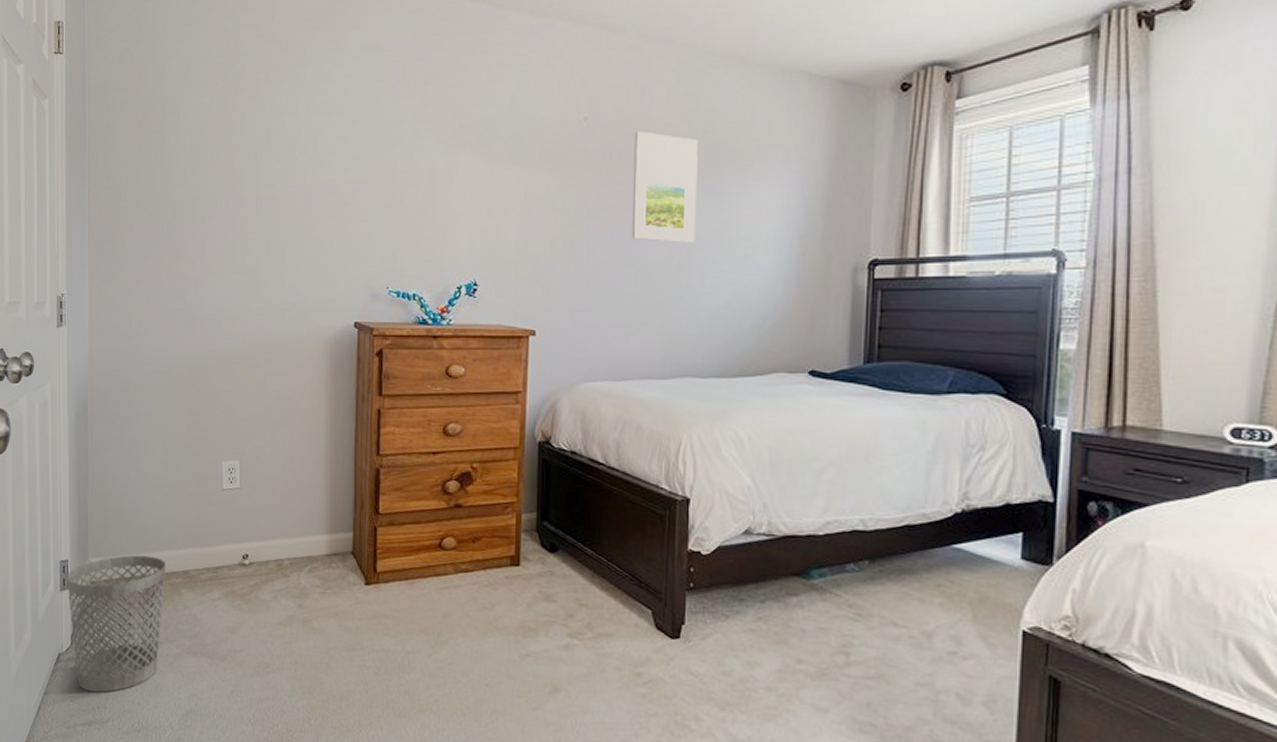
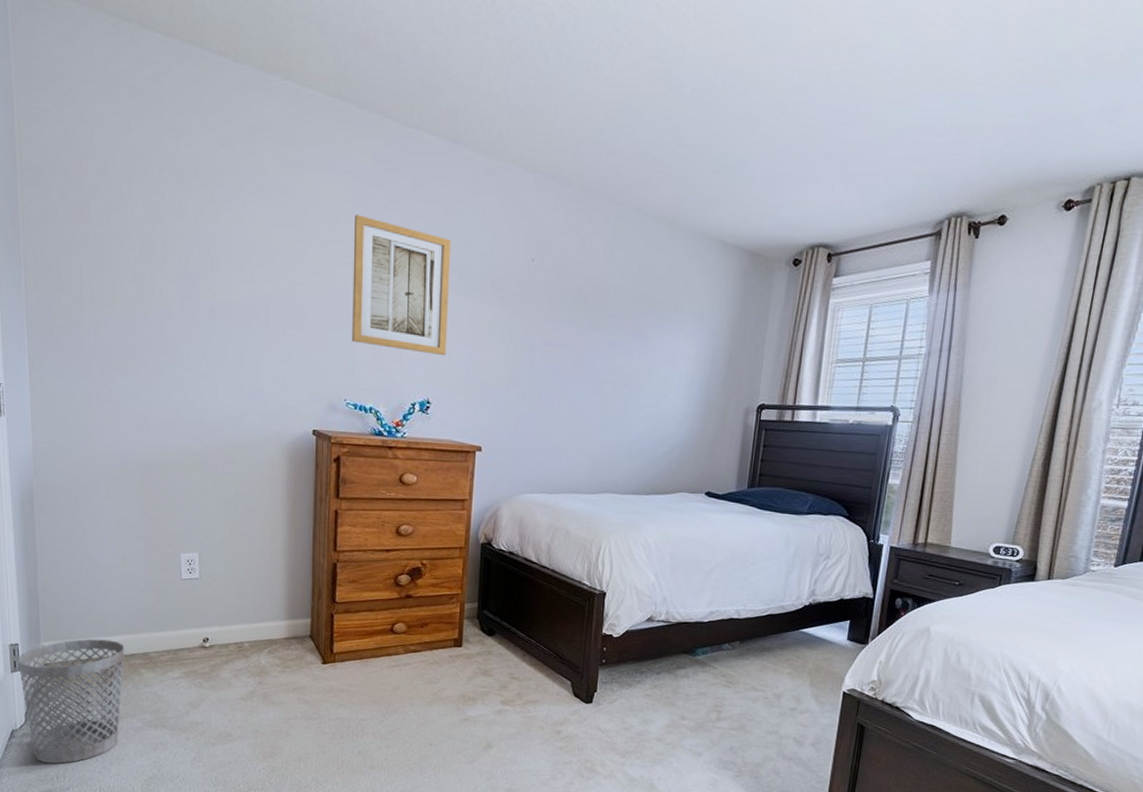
wall art: none [394,93,496,232] -> present [352,215,451,356]
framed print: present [631,130,698,244] -> none [568,276,629,380]

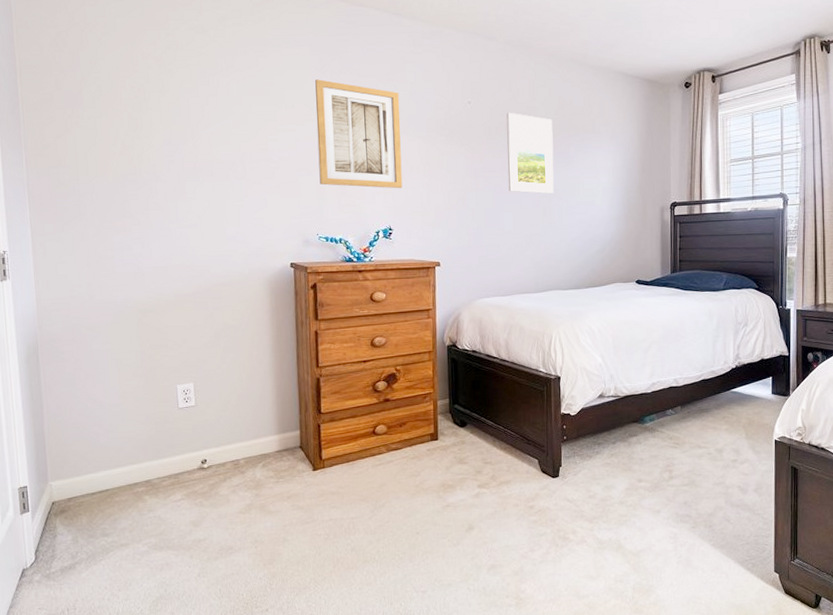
wastebasket: present [17,639,125,764] -> none [26,472,129,598]
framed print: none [568,276,629,380] -> present [506,112,554,194]

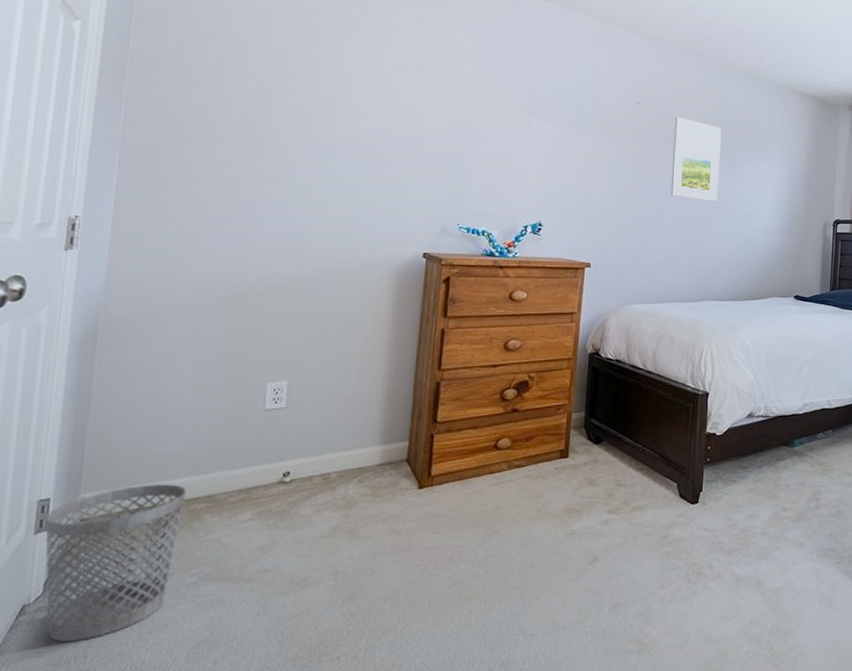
wastebasket: none [26,472,129,598] -> present [45,484,187,642]
wall art: present [315,79,403,189] -> none [468,64,565,184]

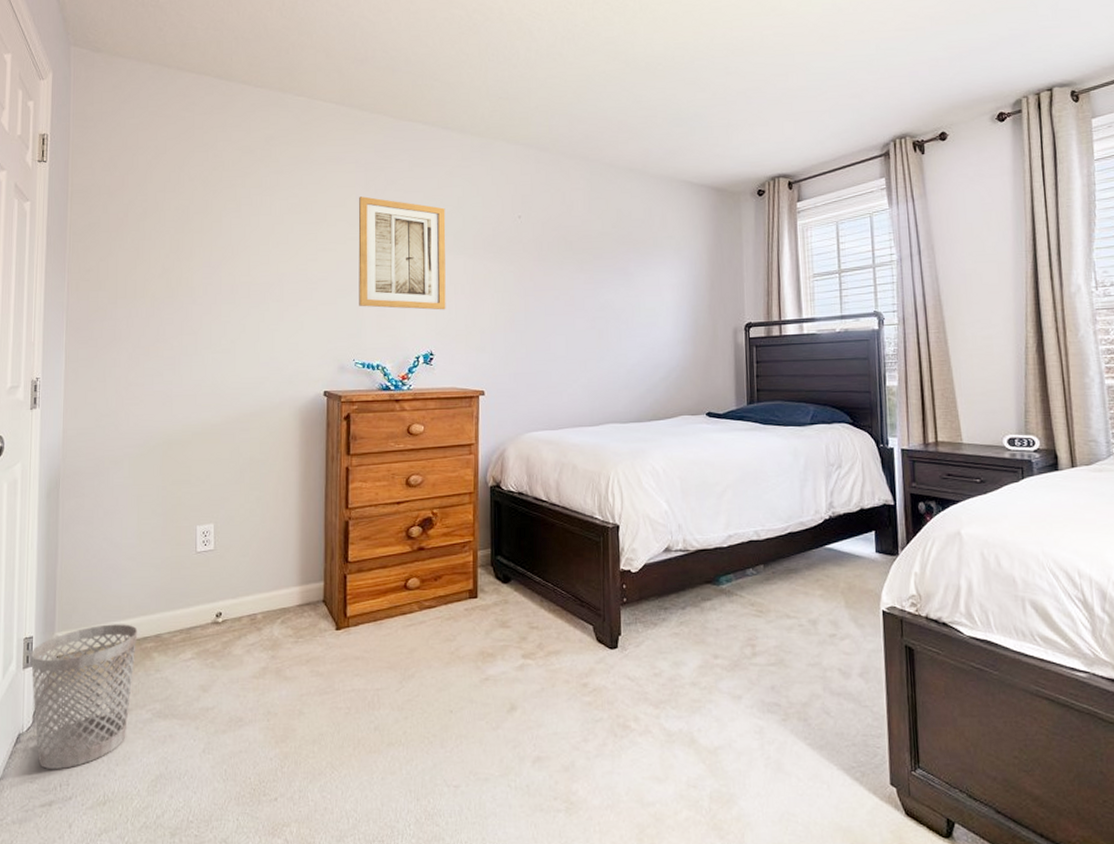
wall art: none [468,64,565,184] -> present [358,196,446,310]
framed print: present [670,116,721,202] -> none [559,226,612,315]

